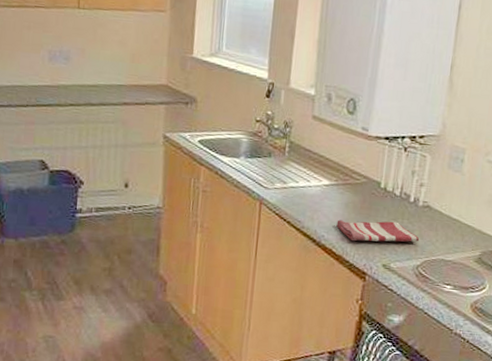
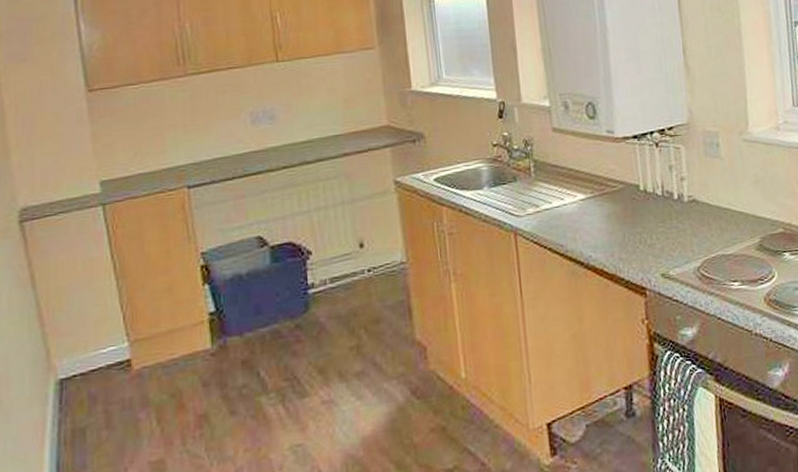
dish towel: present [336,219,420,242] -> none [602,224,694,255]

